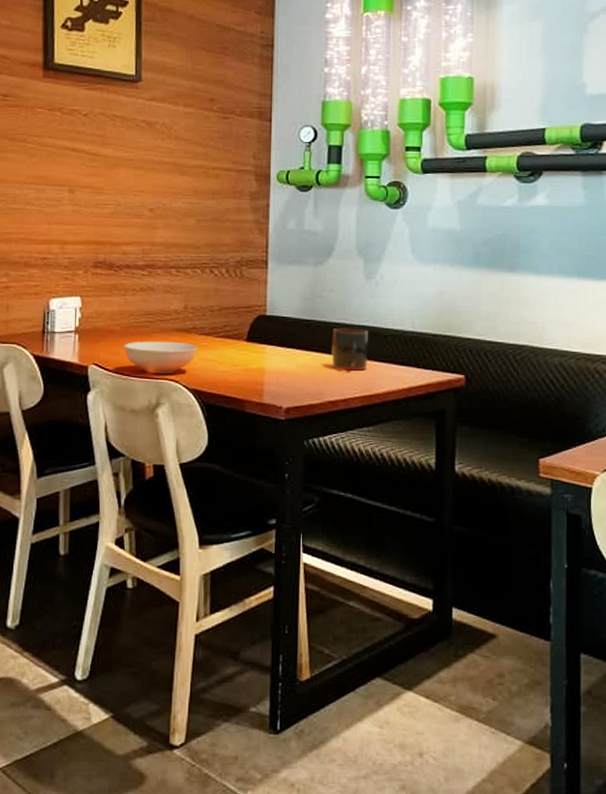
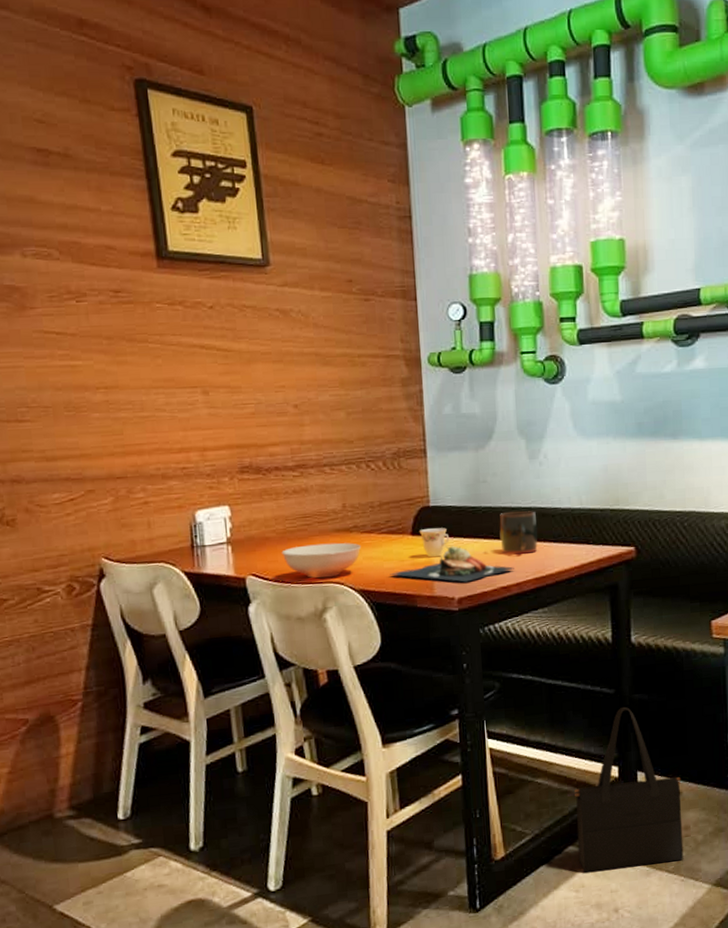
food platter: none [222,353,343,393] -> present [390,544,514,583]
teacup: none [254,337,283,365] -> present [419,528,450,558]
tote bag: none [385,537,497,711] -> present [574,706,684,873]

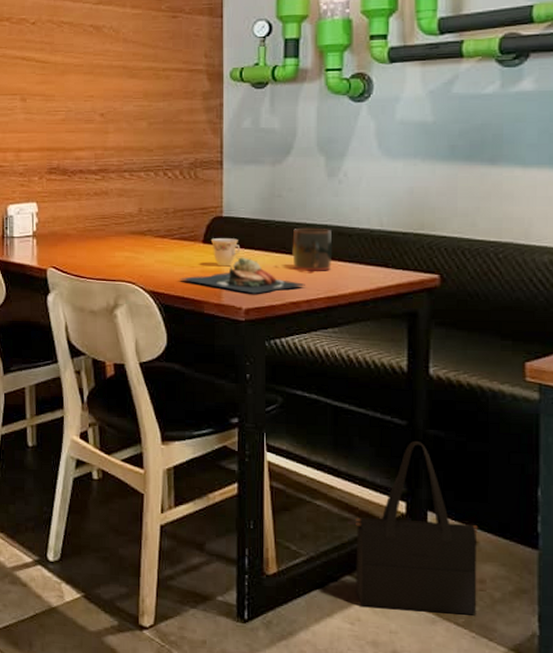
bowl: present [281,542,362,578] -> none [80,244,154,276]

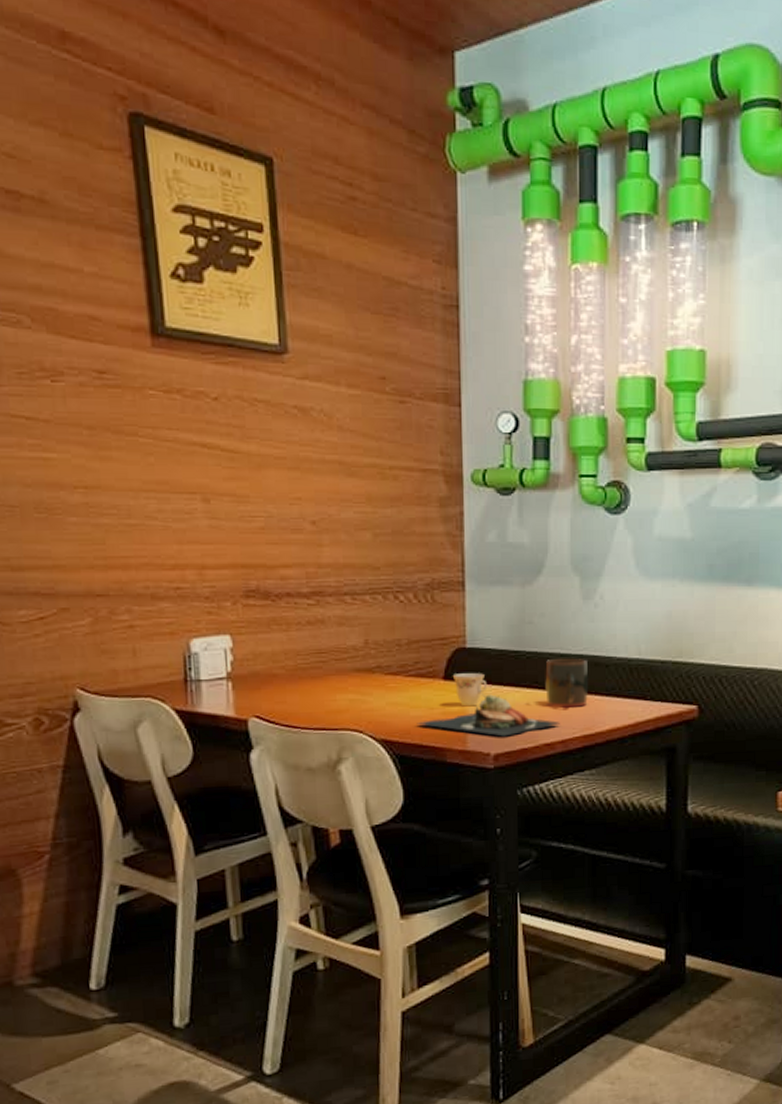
tote bag: present [356,440,478,616] -> none [615,883,733,1063]

